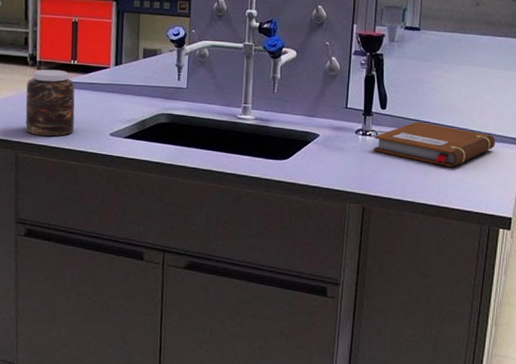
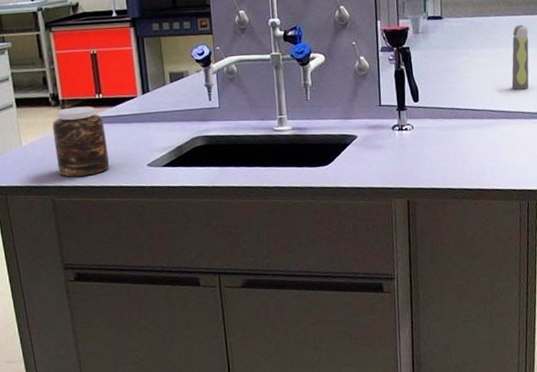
notebook: present [373,121,496,167] -> none [410,109,526,150]
spray bottle: none [484,46,508,112] -> present [511,25,529,90]

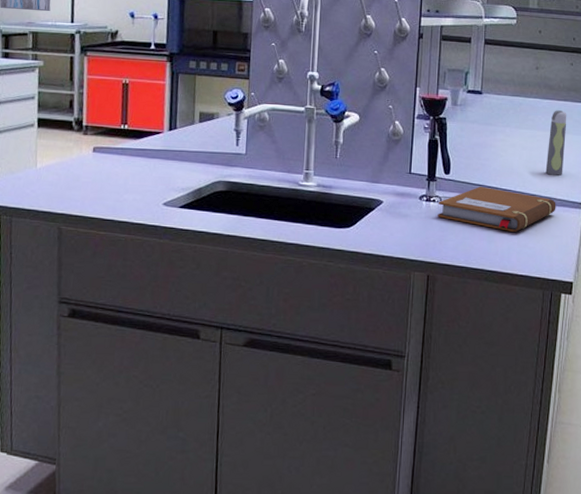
jar: present [52,106,110,177] -> none [70,134,125,207]
notebook: none [410,109,526,150] -> present [438,186,556,232]

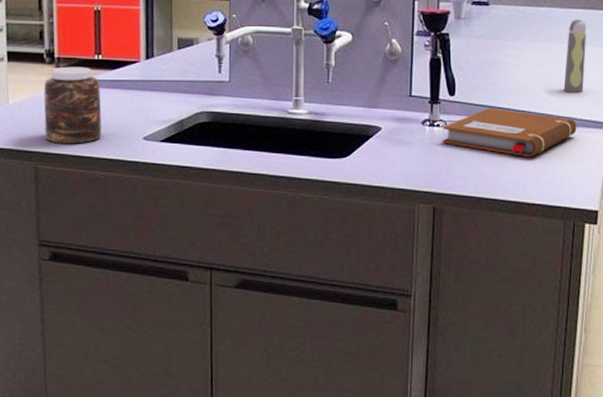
jar: none [70,134,125,207] -> present [43,66,102,144]

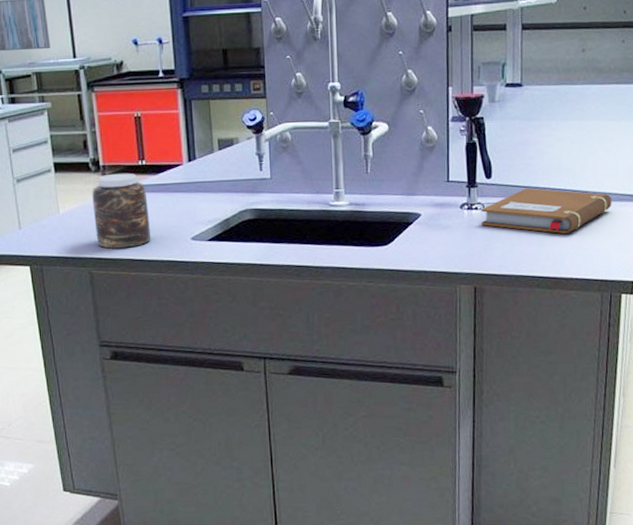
spray bottle: present [563,19,587,93] -> none [598,95,621,168]

